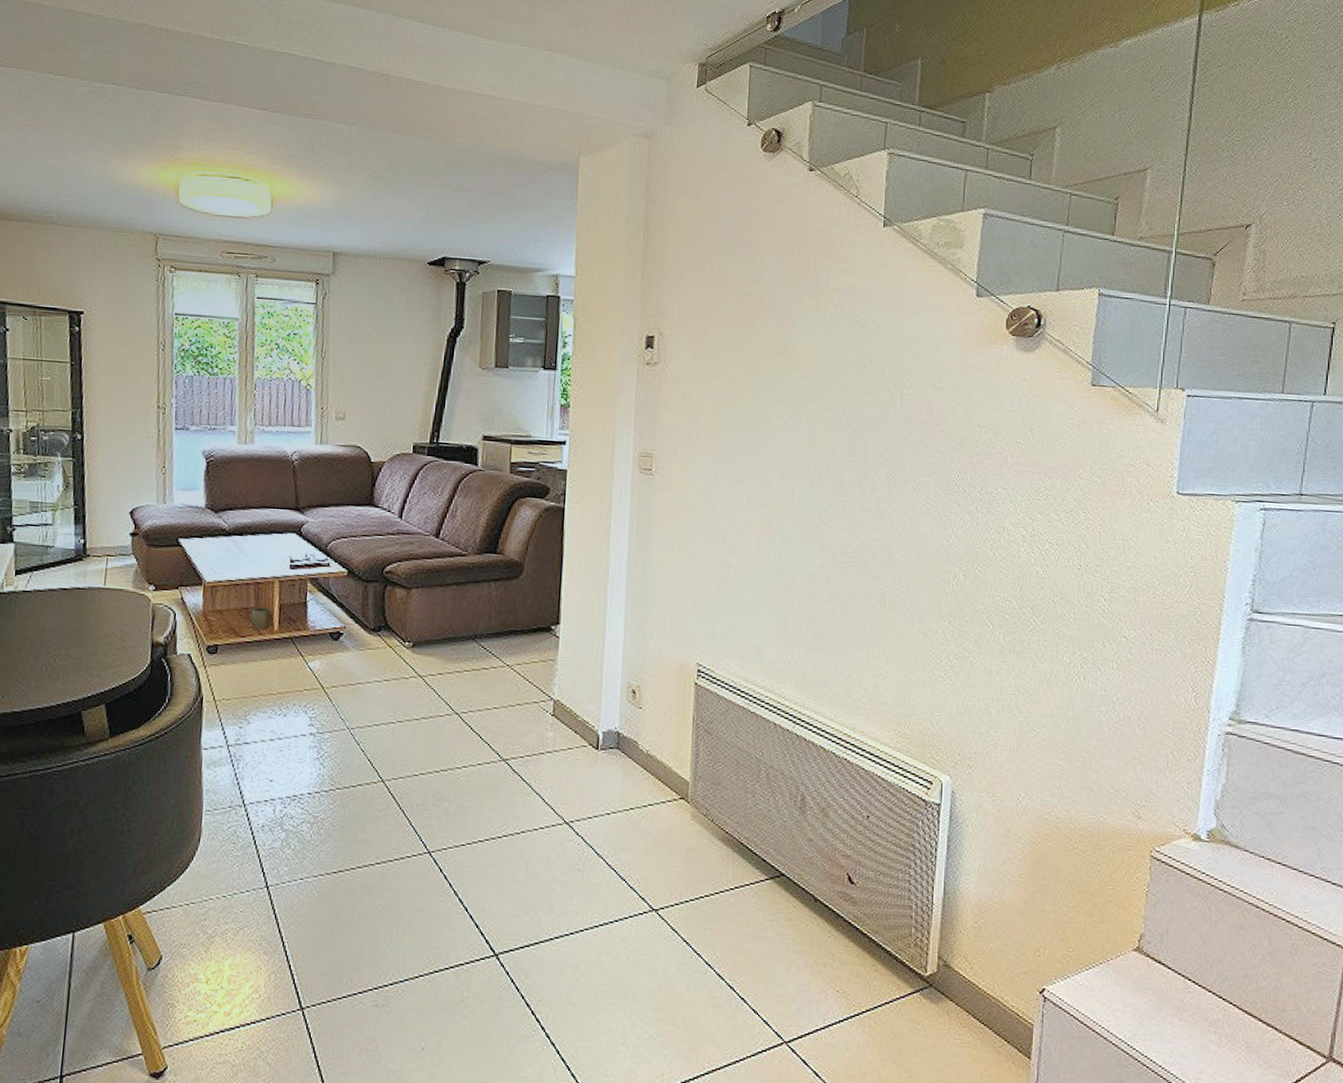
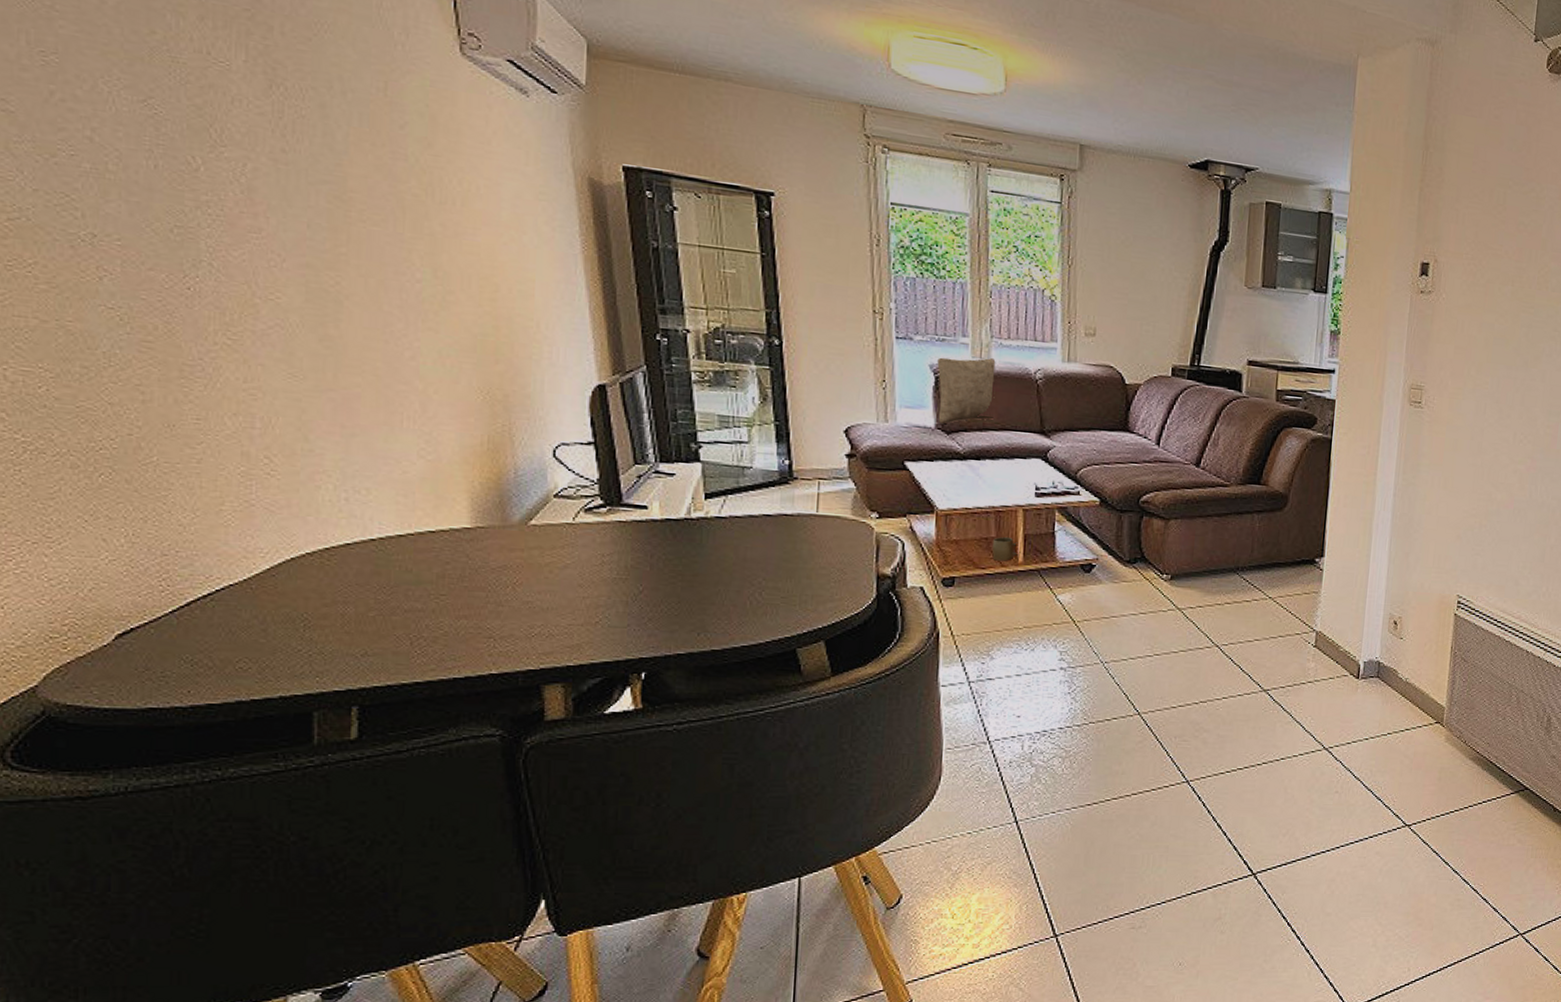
pillow: none [208,442,258,503] -> present [937,357,996,424]

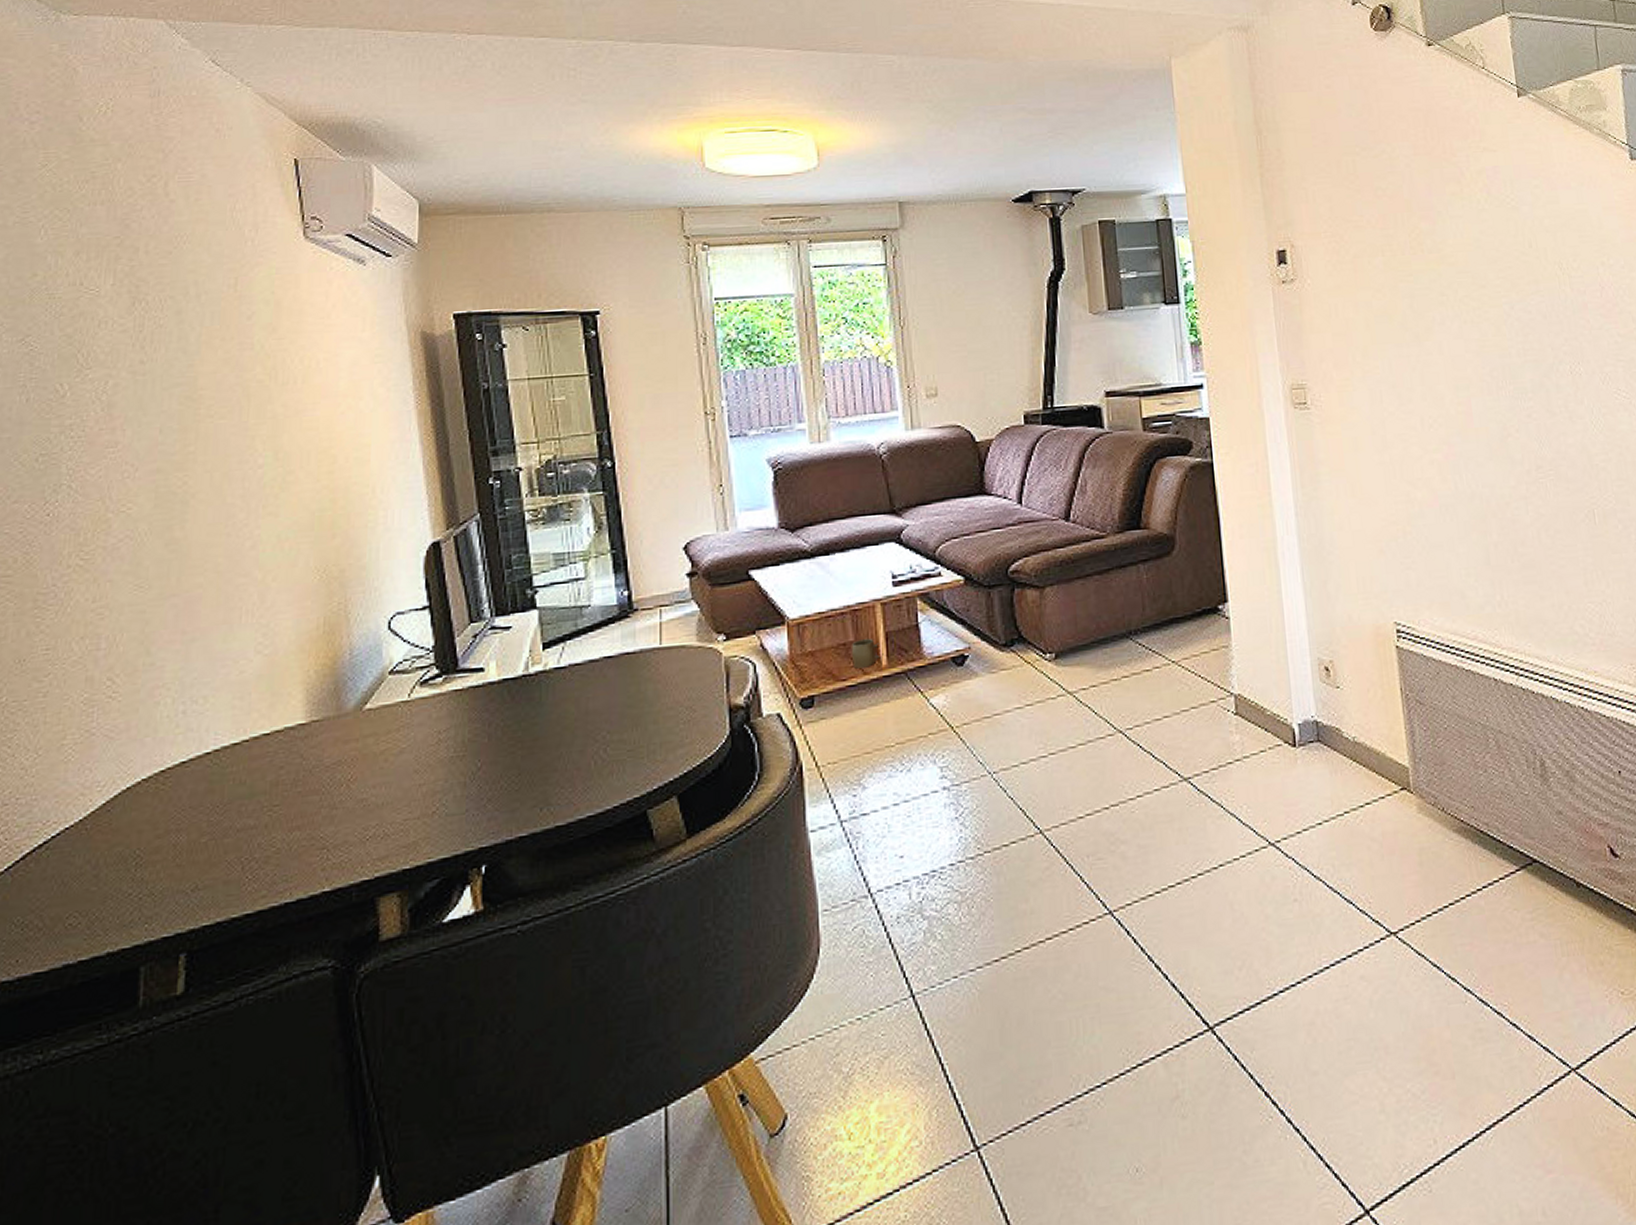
pillow: present [937,357,996,424] -> none [774,439,839,521]

